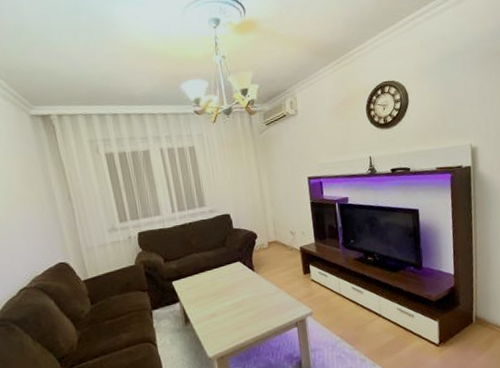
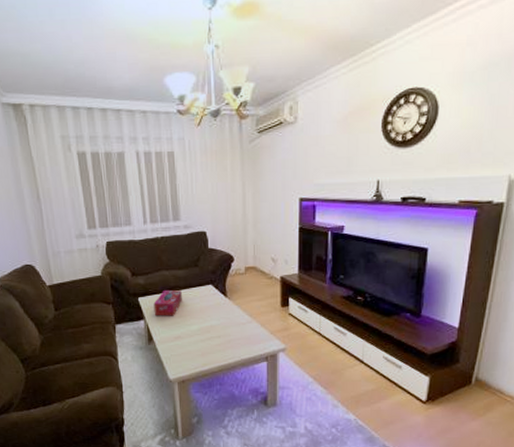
tissue box: none [187,270,214,298] -> present [153,289,182,316]

